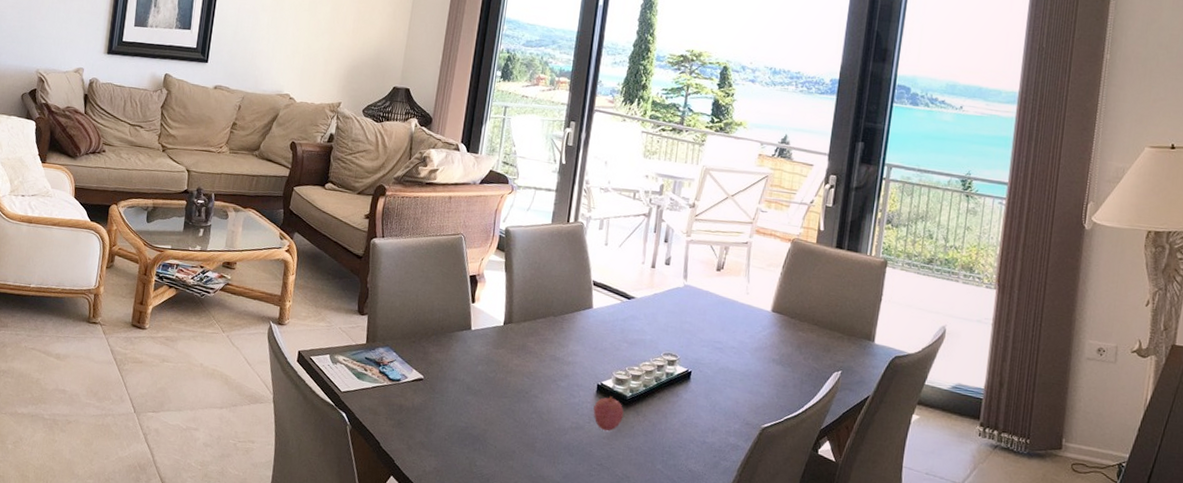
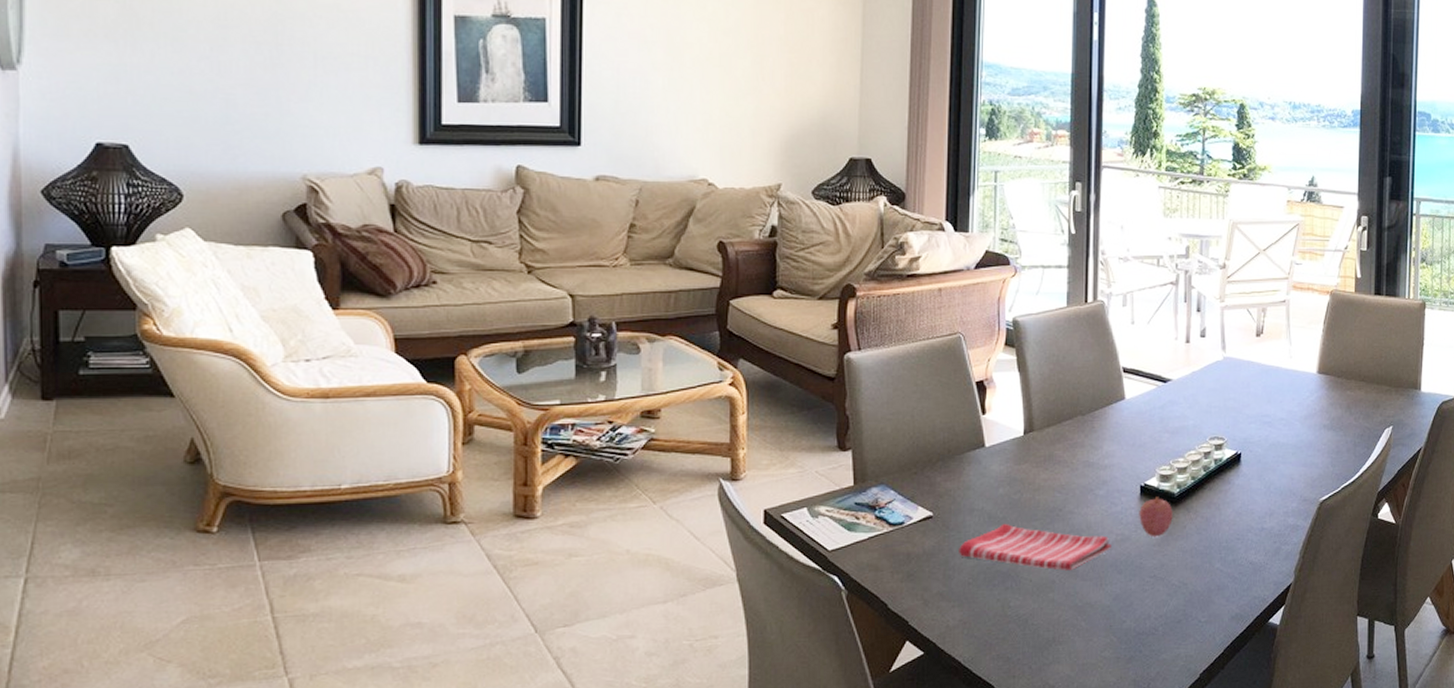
dish towel: none [440,395,567,445] -> present [959,523,1111,570]

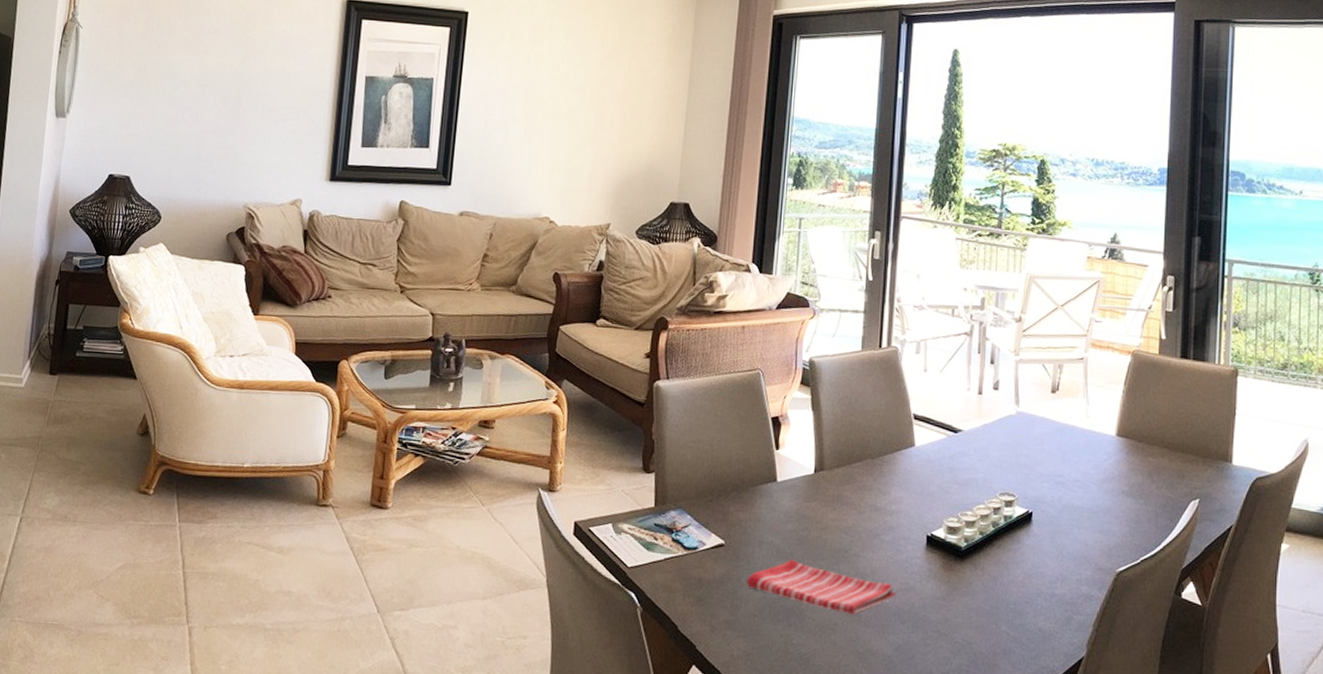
fruit: present [1139,496,1173,537] -> none [924,548,959,591]

